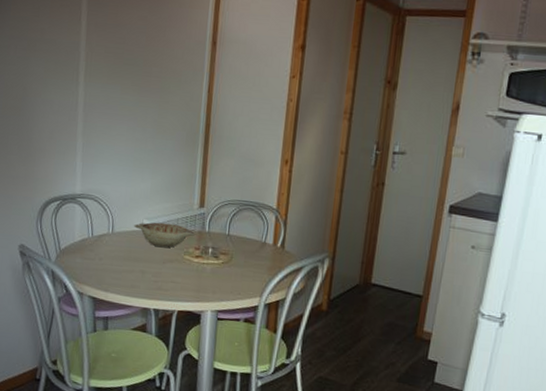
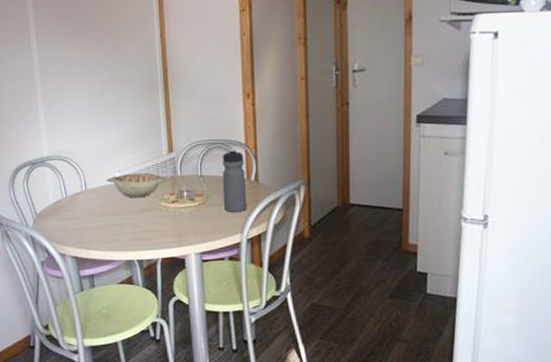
water bottle: none [246,212,274,276] -> present [222,149,246,213]

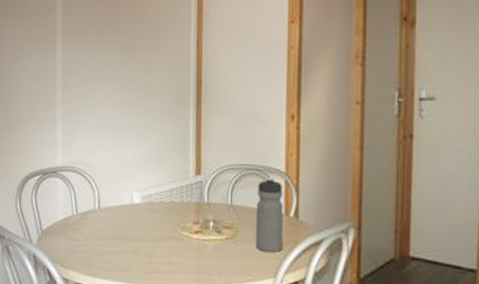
decorative bowl: present [105,172,169,198] -> none [121,194,194,224]

